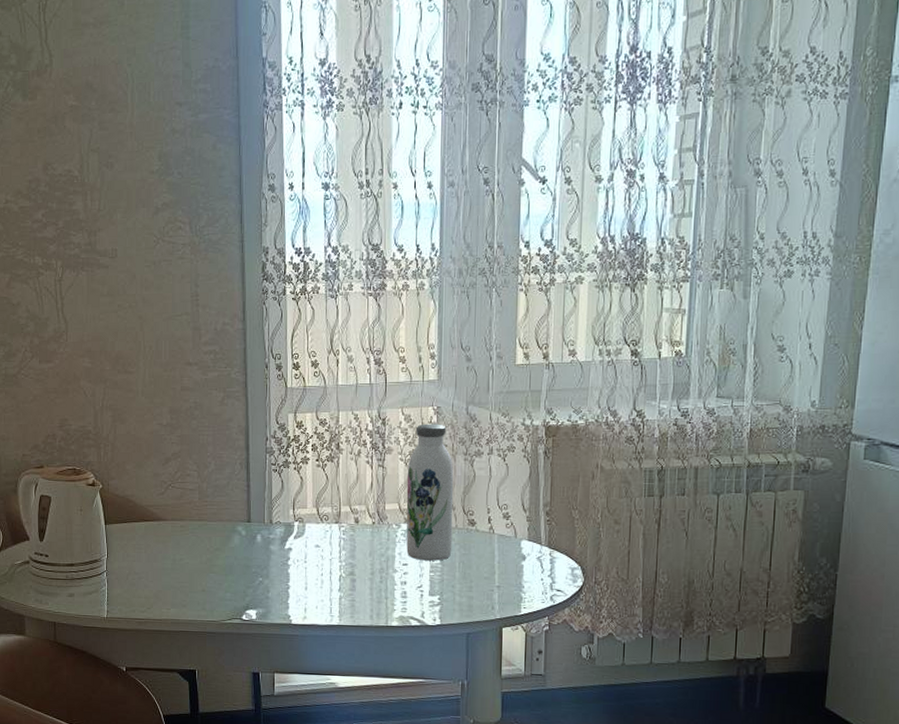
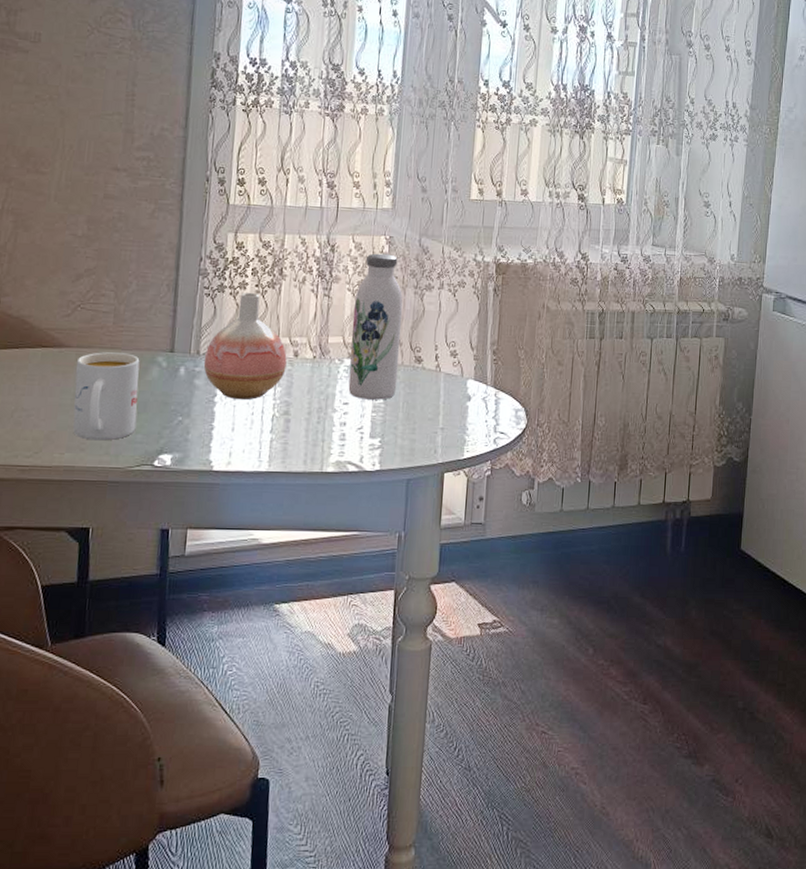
mug: none [172,524,225,599] -> present [73,352,140,441]
vase: none [276,466,349,563] -> present [203,292,287,400]

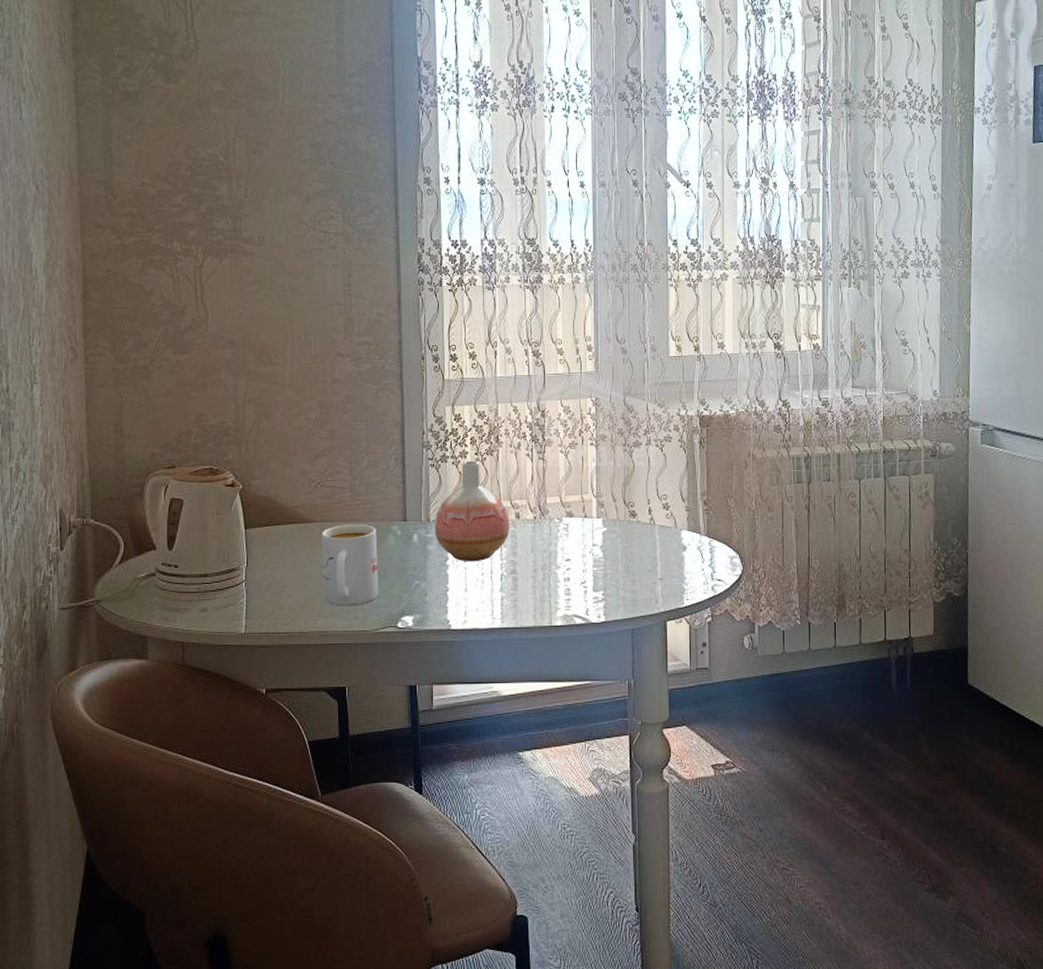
water bottle: present [348,253,403,400] -> none [567,415,614,555]

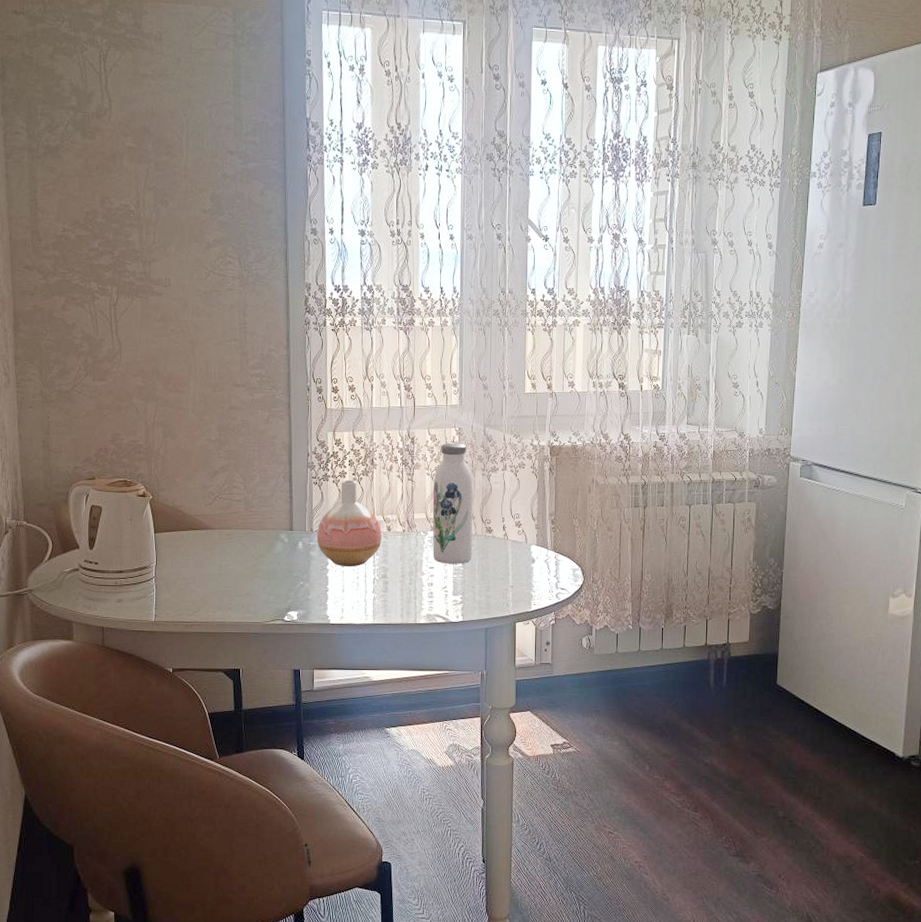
mug: present [321,524,379,607] -> none [219,532,269,602]
water bottle: none [567,415,614,555] -> present [432,443,474,564]

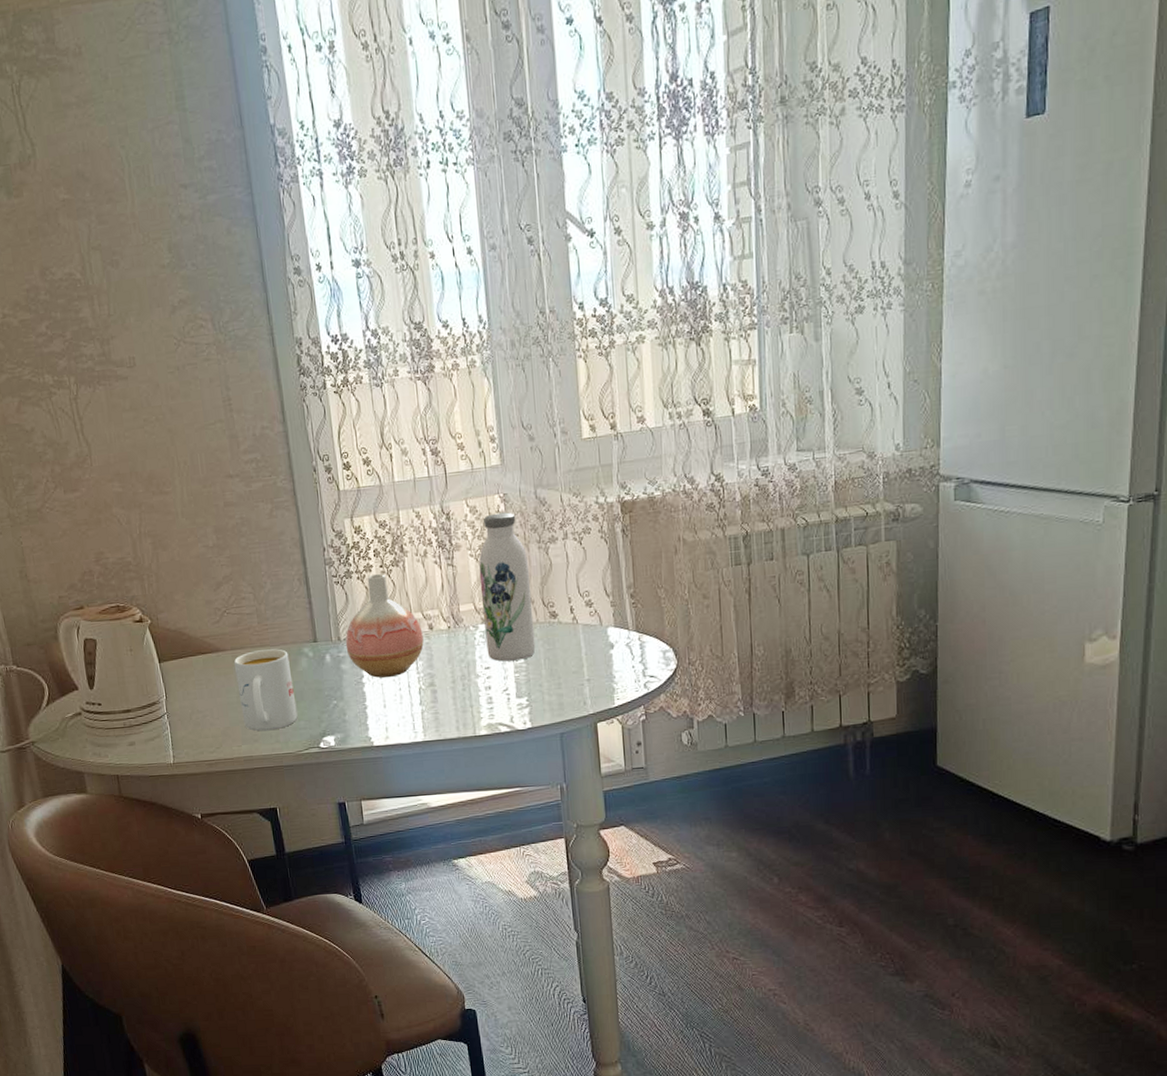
mug: none [219,532,269,602] -> present [233,648,298,732]

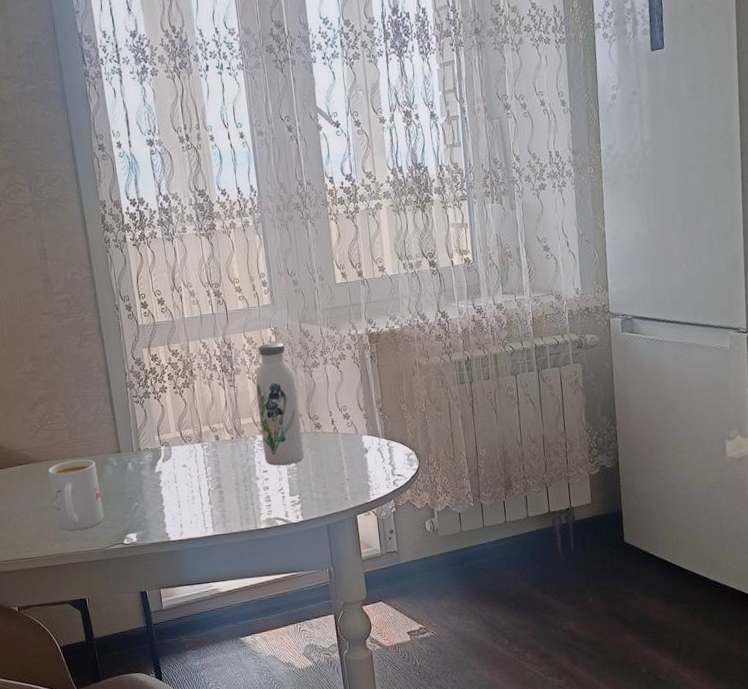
vase: present [345,573,424,678] -> none [144,393,212,482]

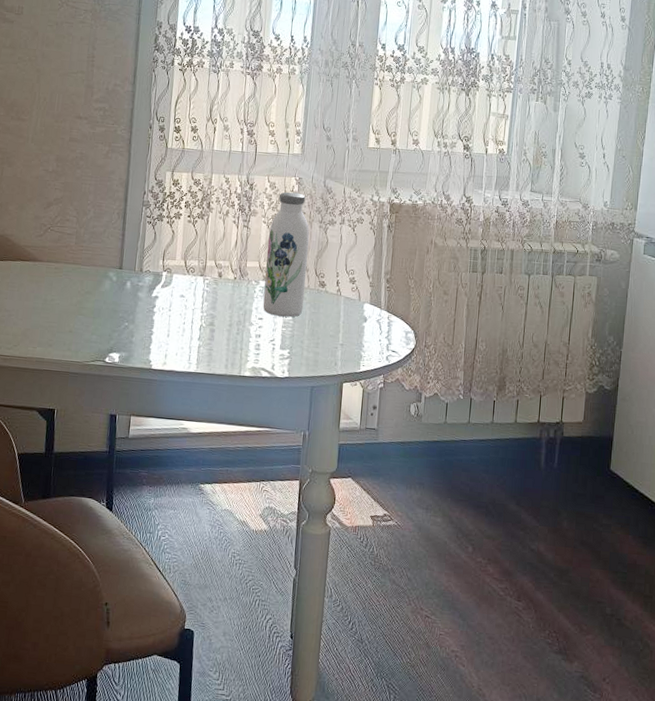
mug: present [47,459,104,532] -> none [43,266,96,339]

